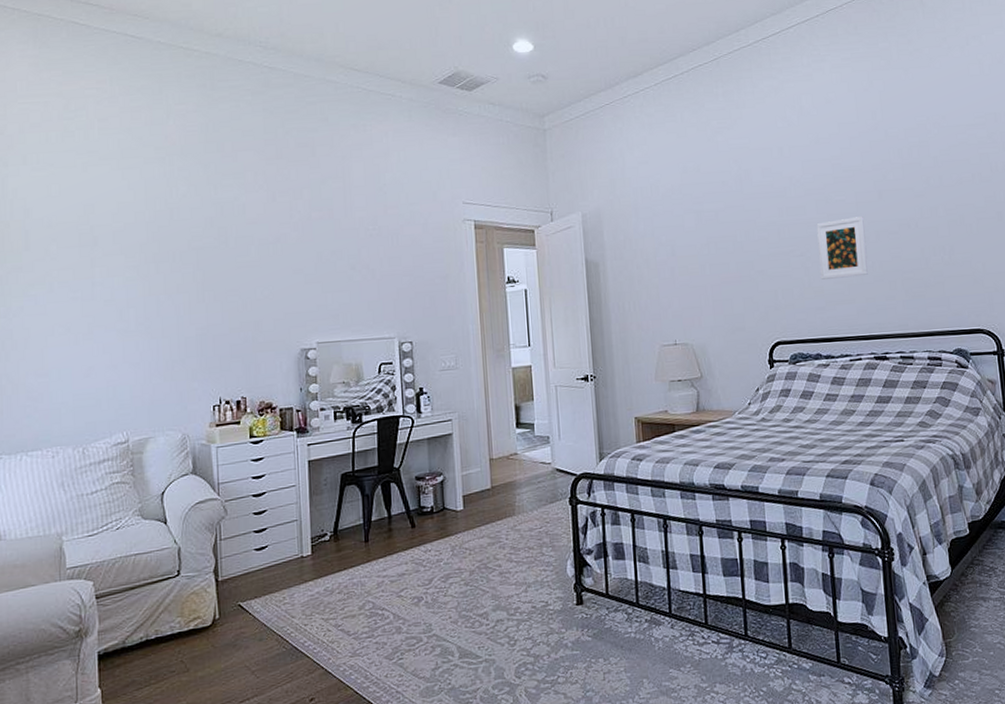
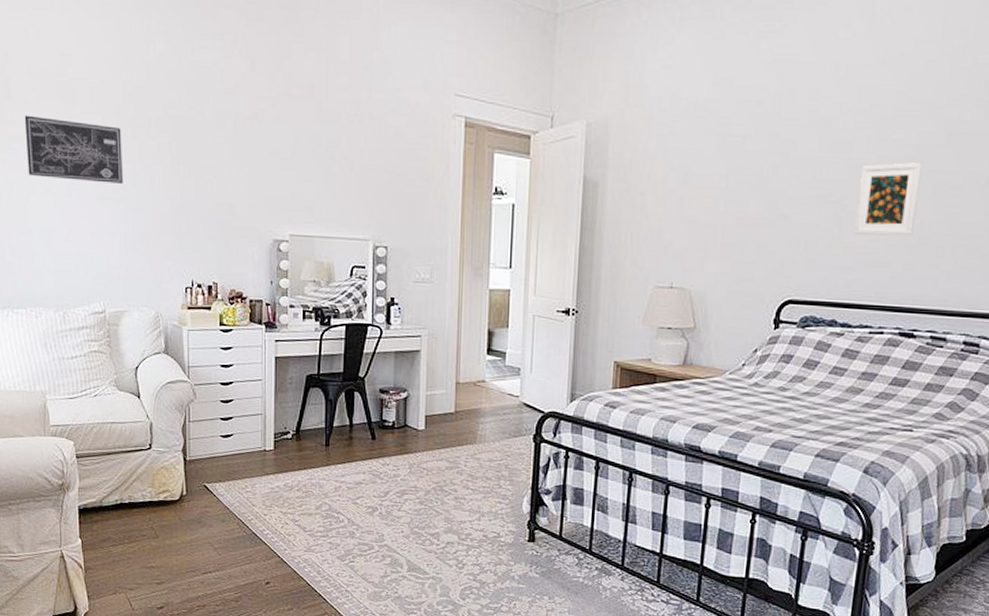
wall art: none [44,263,147,319] -> present [24,115,123,184]

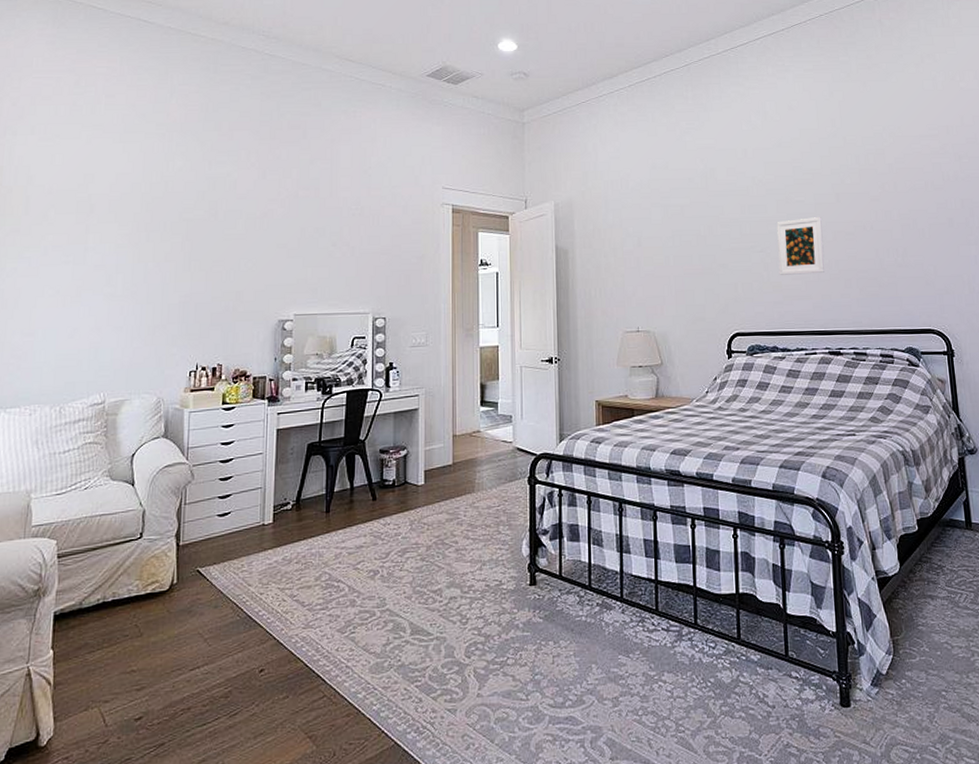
wall art: present [24,115,123,184] -> none [38,228,136,282]

